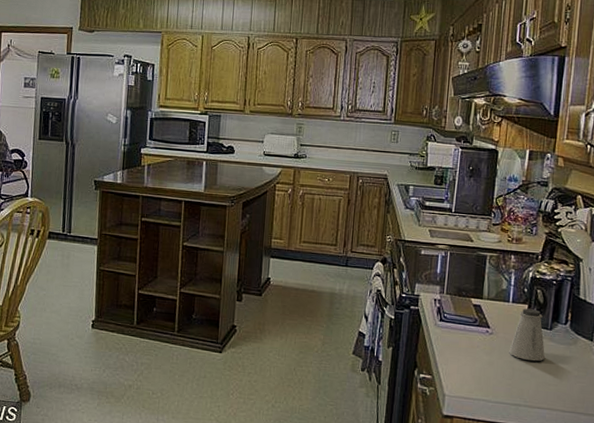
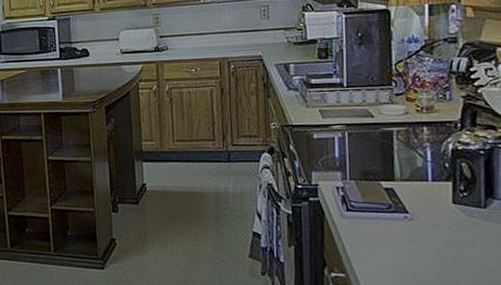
saltshaker: present [509,308,546,361] -> none [436,186,483,247]

